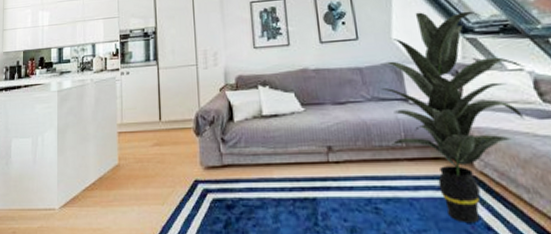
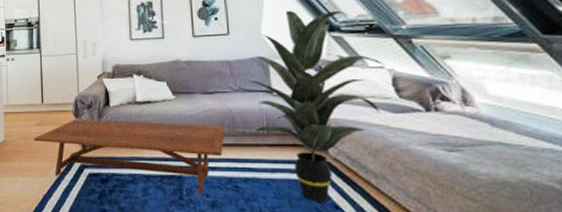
coffee table: none [150,137,361,220] -> present [33,119,226,196]

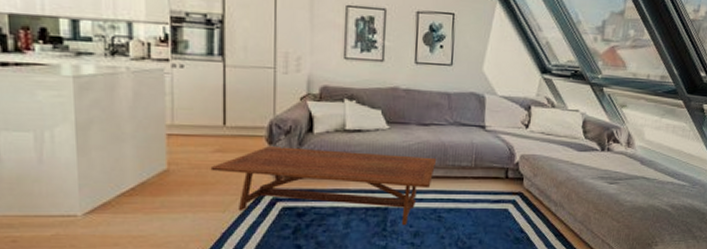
indoor plant: present [247,10,385,202] -> none [463,47,580,227]

